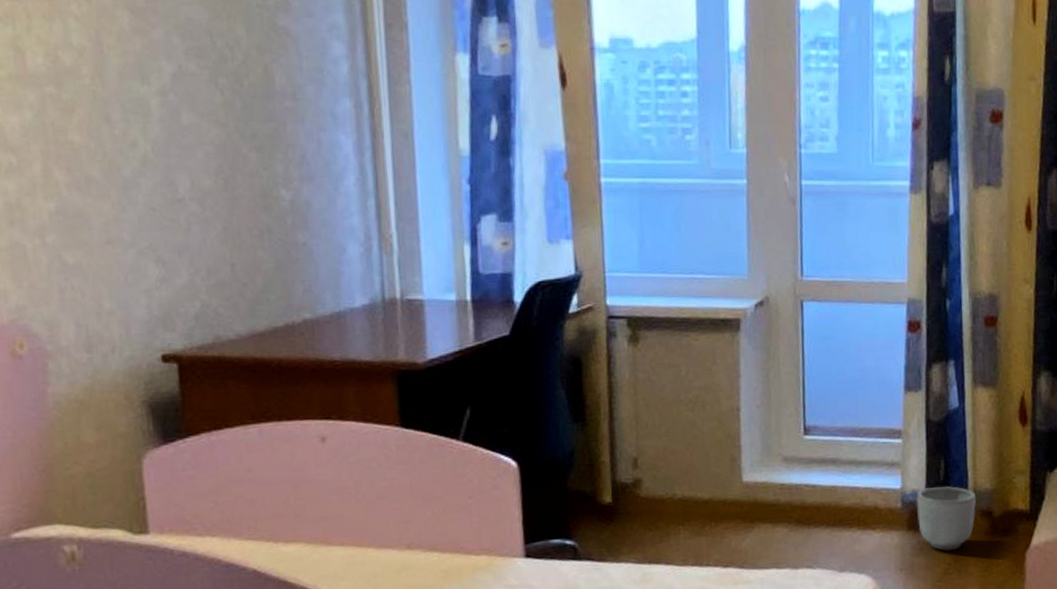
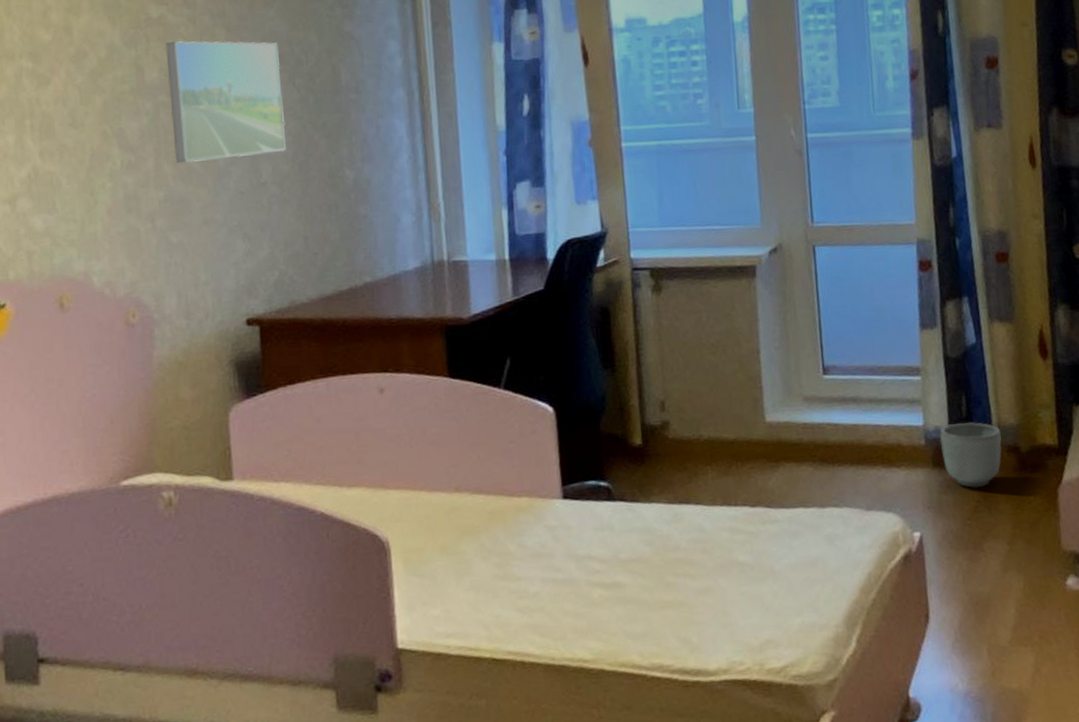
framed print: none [52,21,207,170] -> present [165,41,286,164]

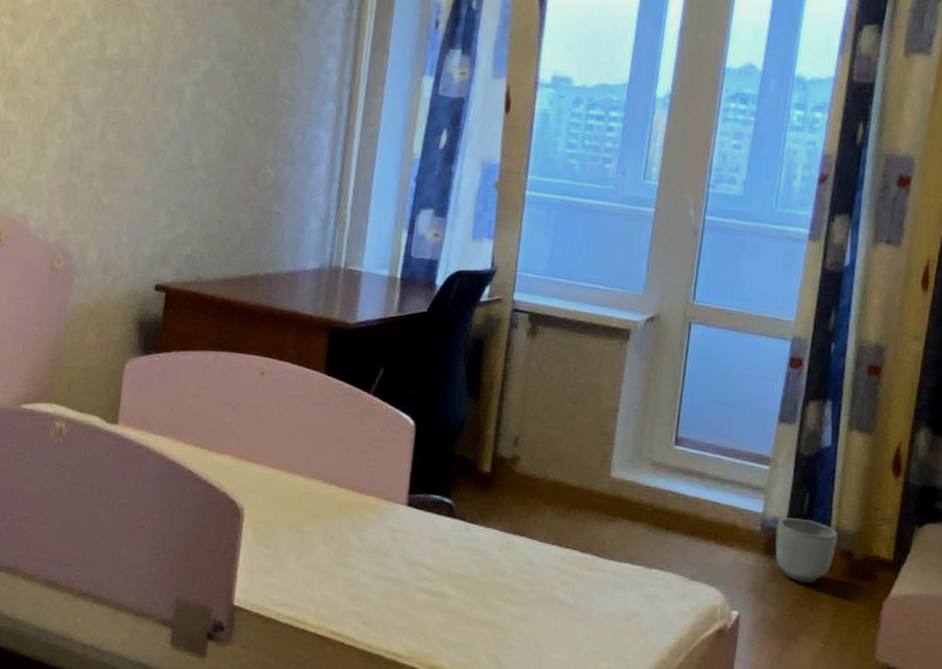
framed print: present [165,41,286,164] -> none [119,23,229,141]

